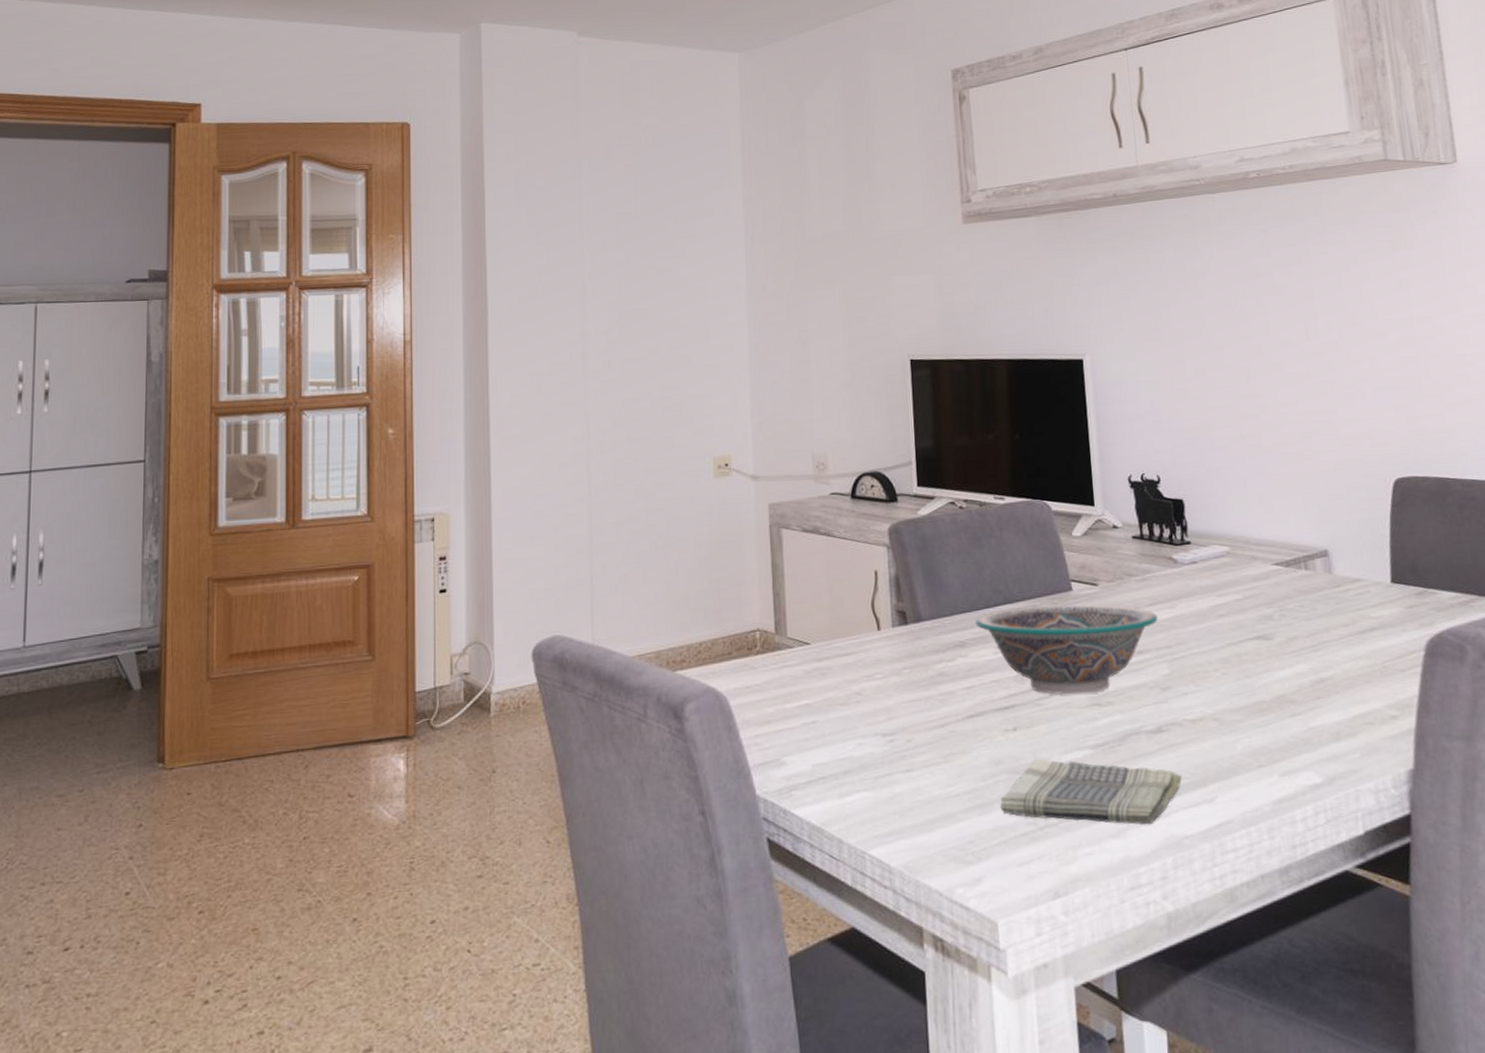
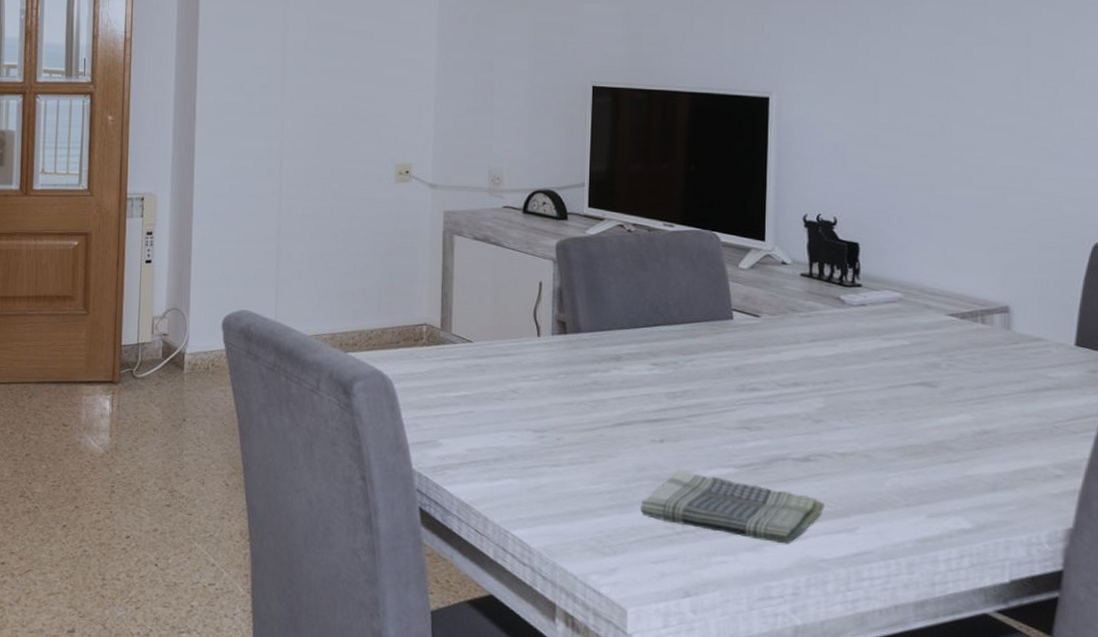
bowl: present [975,605,1159,695] -> none [633,329,819,417]

